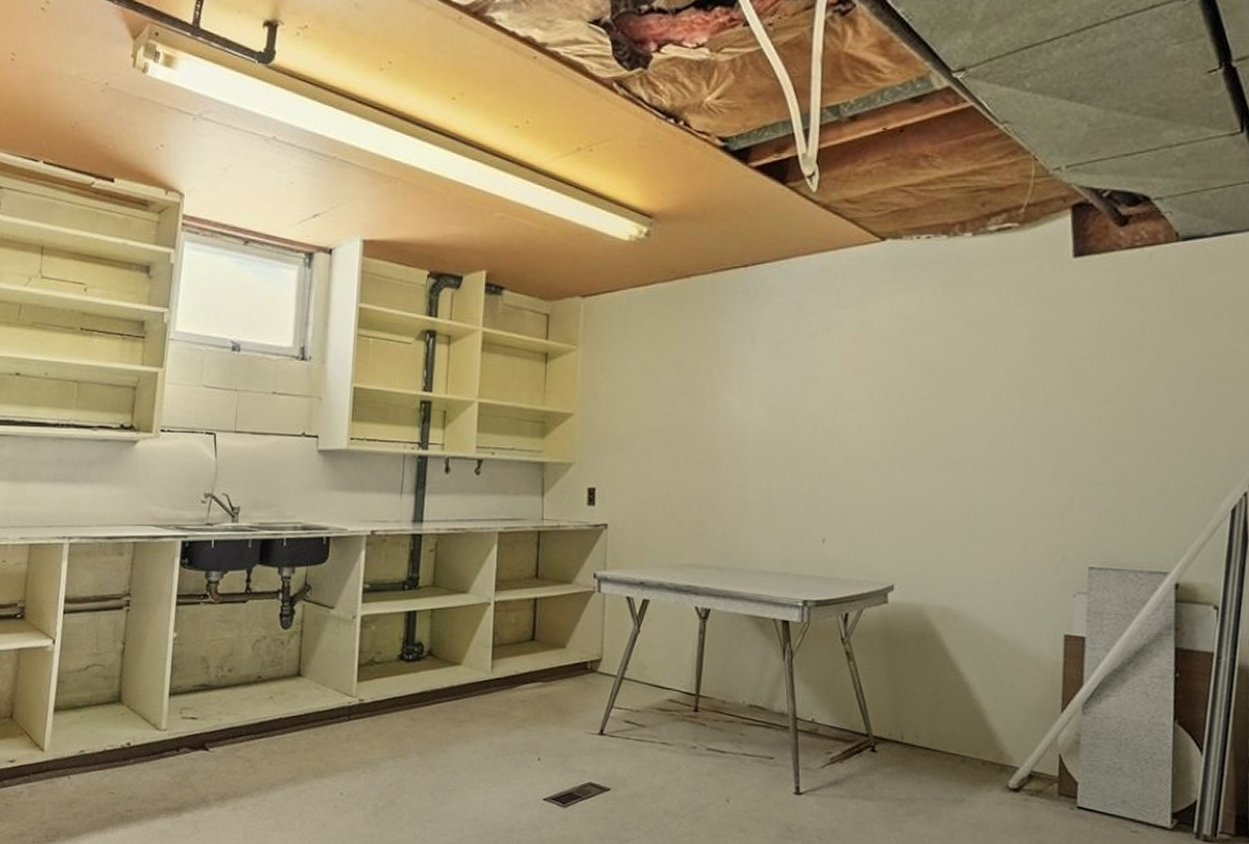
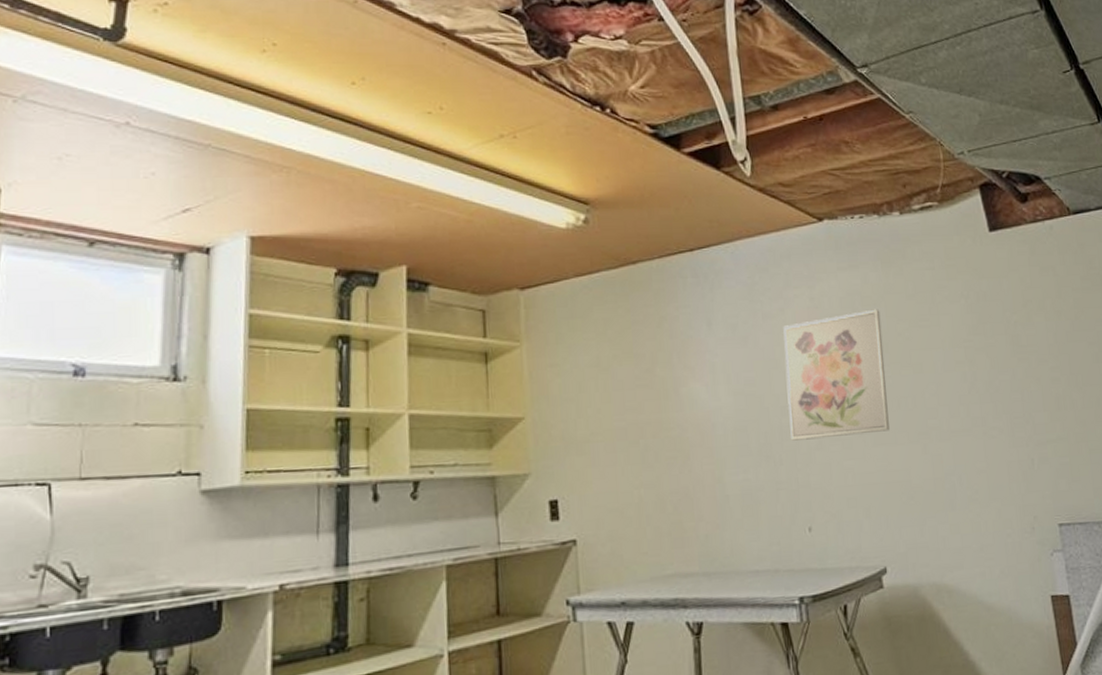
wall art: none [818,334,932,458] -> present [783,309,890,441]

